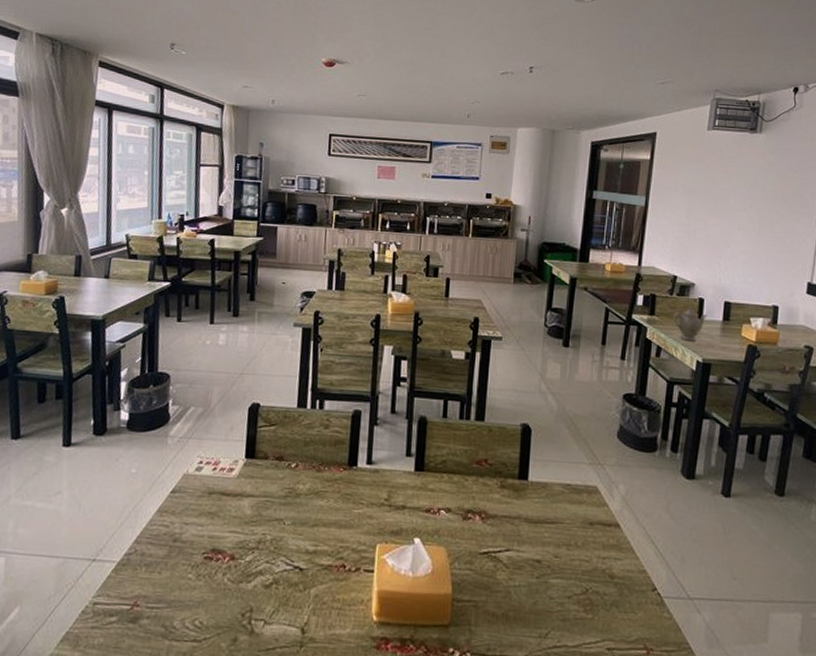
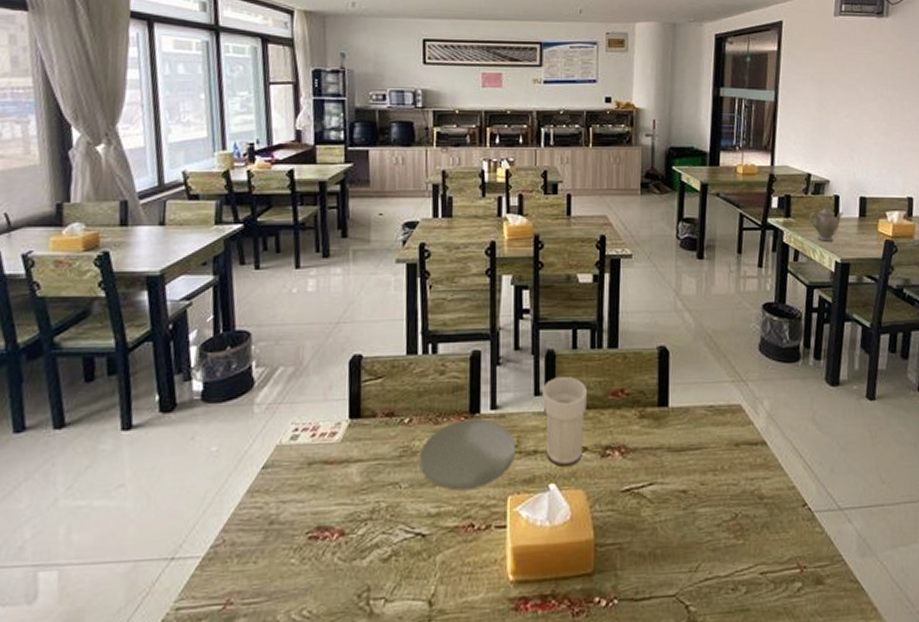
plate: none [301,470,387,535] -> present [419,419,517,491]
cup: none [413,442,453,524] -> present [543,377,587,466]

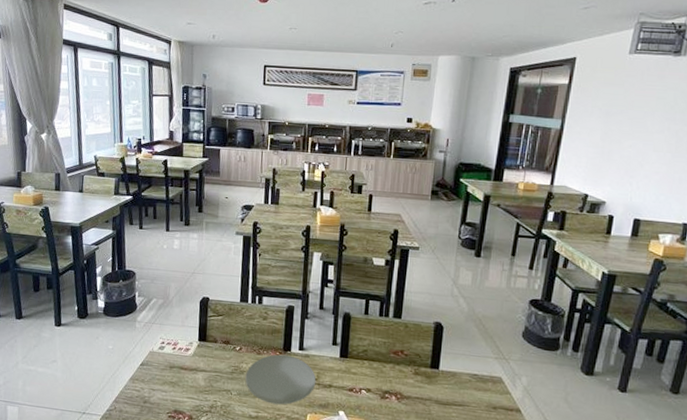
cup: present [543,377,587,466] -> none [338,334,374,401]
teapot: present [809,203,843,242] -> none [582,221,616,255]

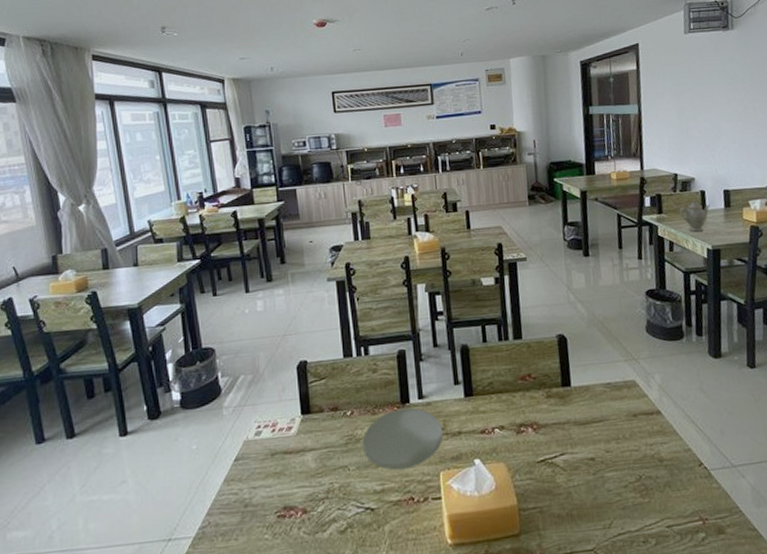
teapot: none [582,221,616,255] -> present [679,198,710,232]

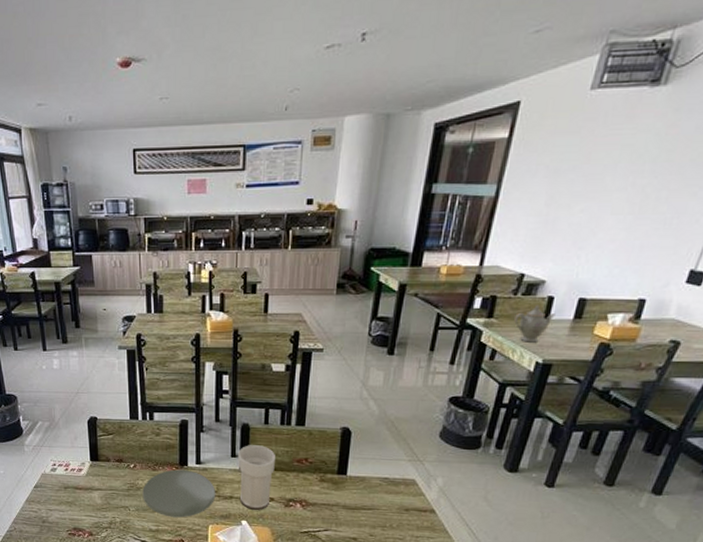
cup: none [461,366,500,444] -> present [238,445,275,510]

